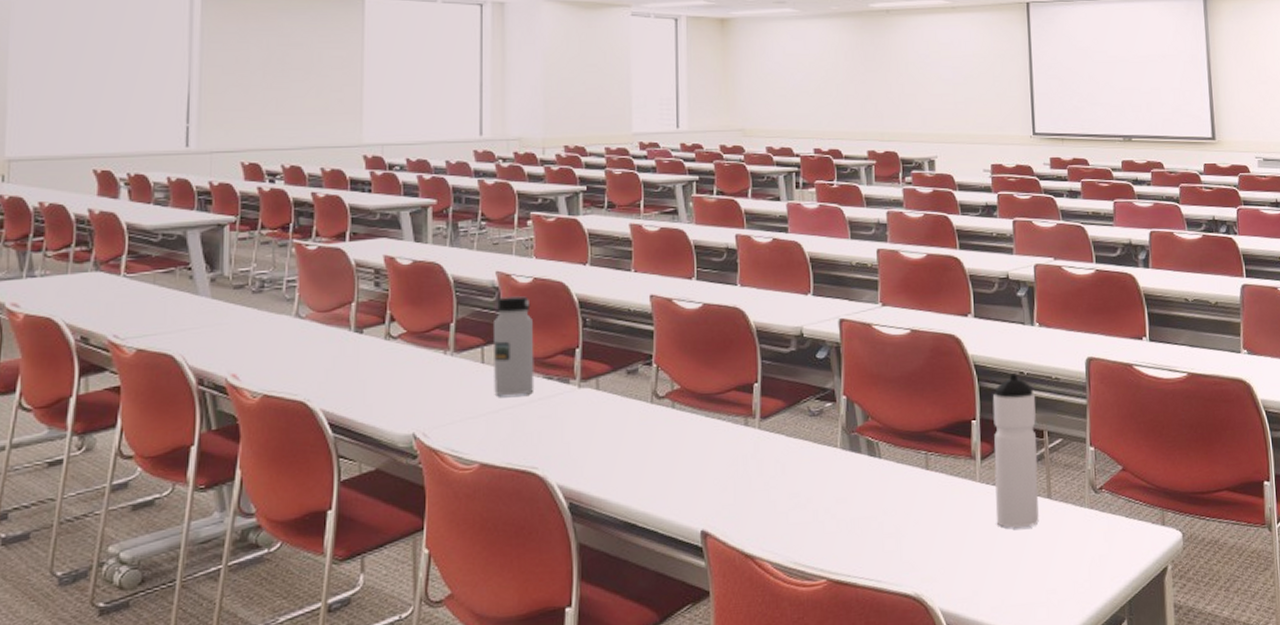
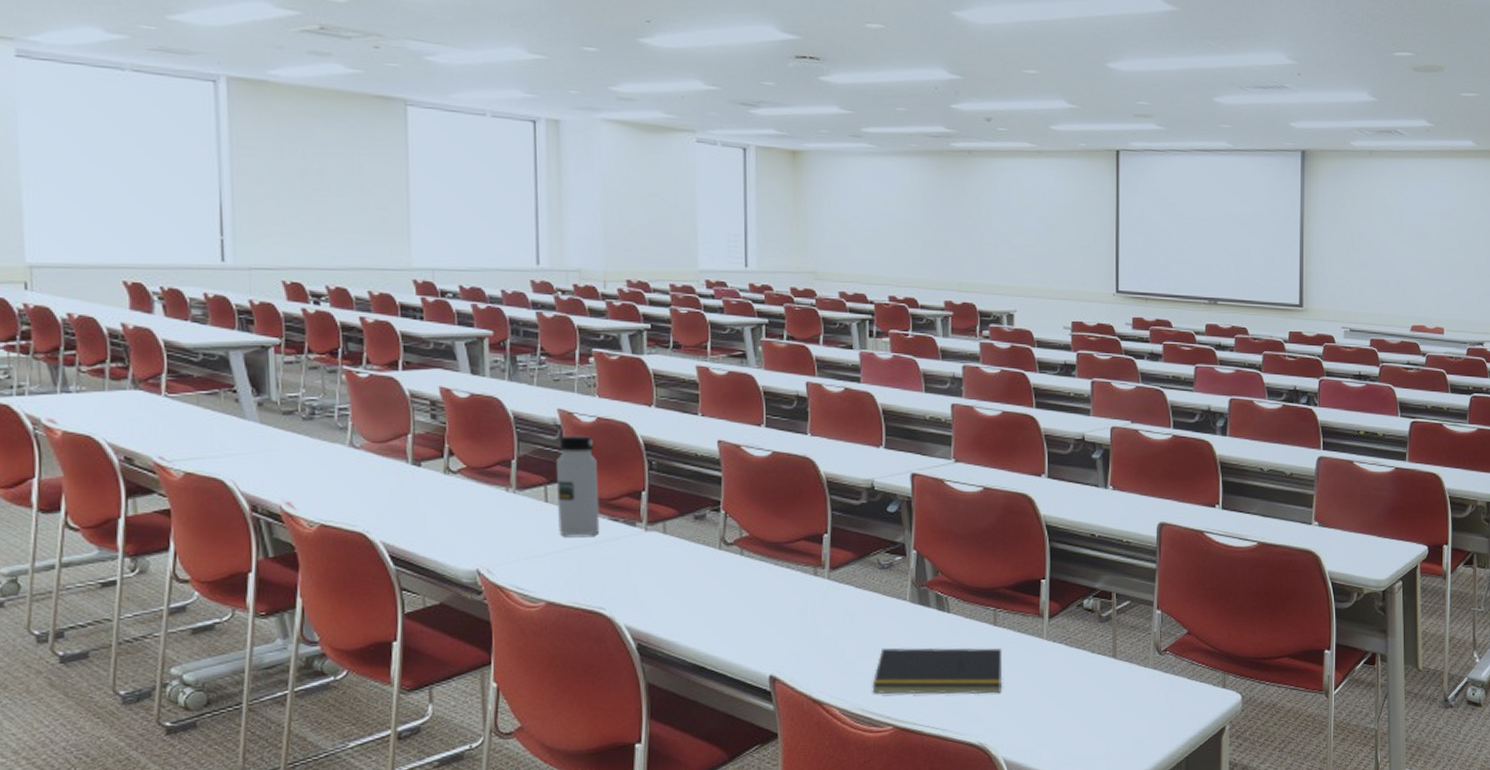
notepad: none [804,493,937,546] -> present [872,647,1003,695]
water bottle: present [992,373,1039,528] -> none [1061,535,1106,685]

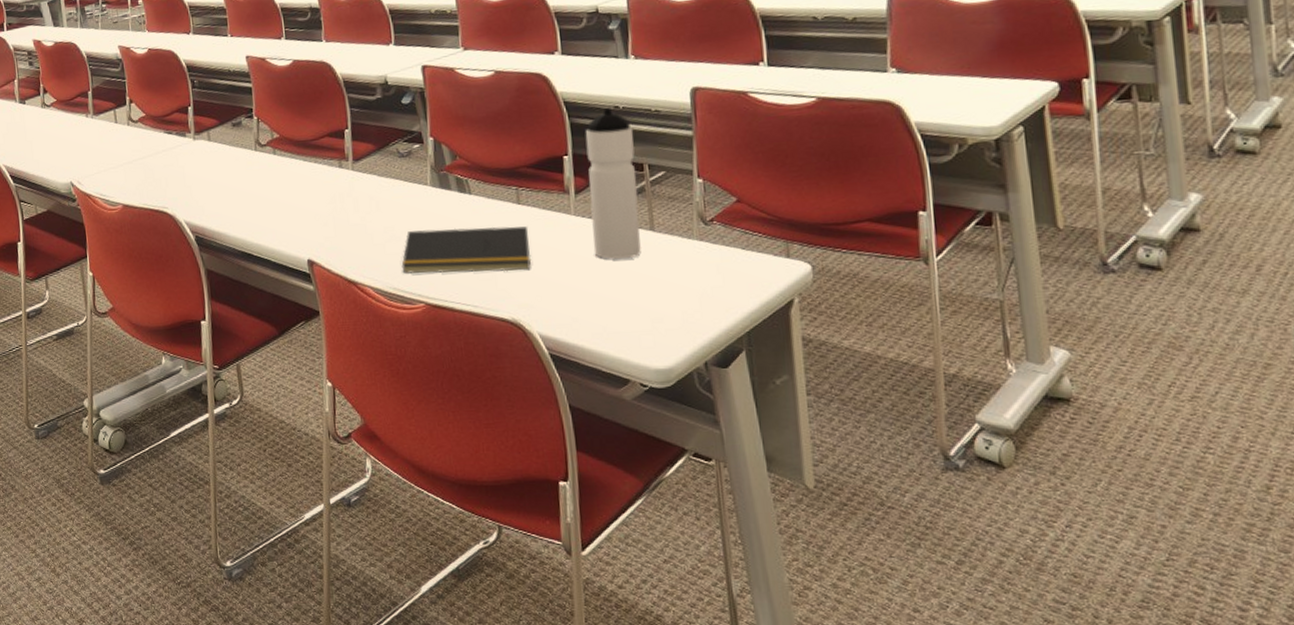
water bottle: present [555,436,600,536] -> none [120,65,159,150]
water bottle: none [1061,535,1106,685] -> present [585,108,641,260]

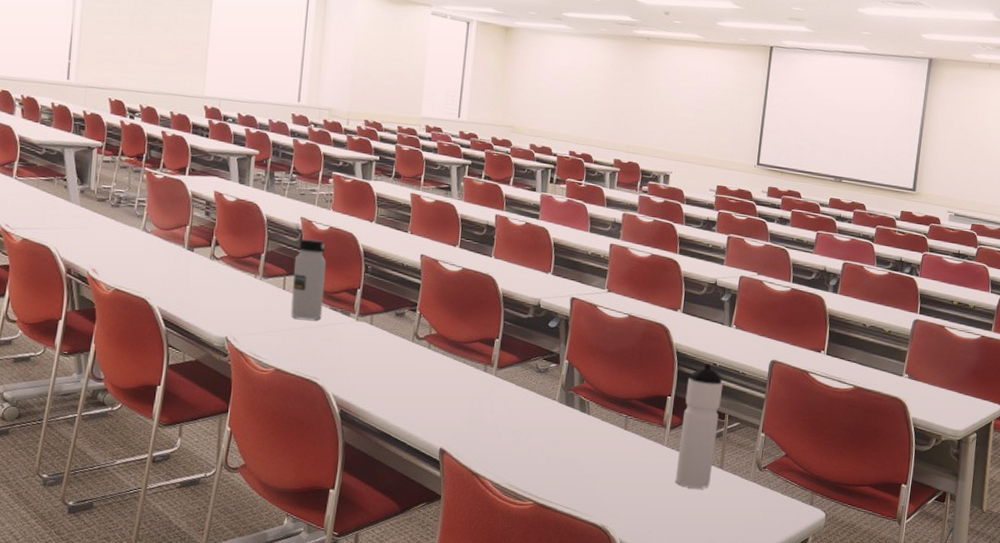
water bottle: none [120,65,159,150] -> present [290,238,326,320]
notepad: present [401,226,532,274] -> none [520,438,629,486]

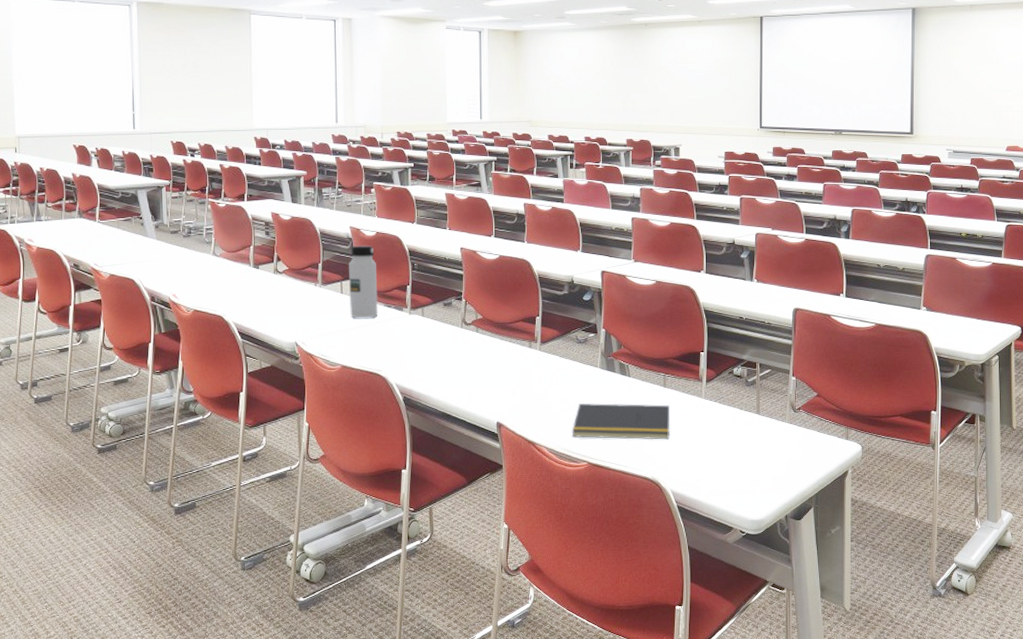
notepad: none [520,438,629,486] -> present [572,403,671,440]
water bottle: present [675,364,724,489] -> none [716,318,752,435]

